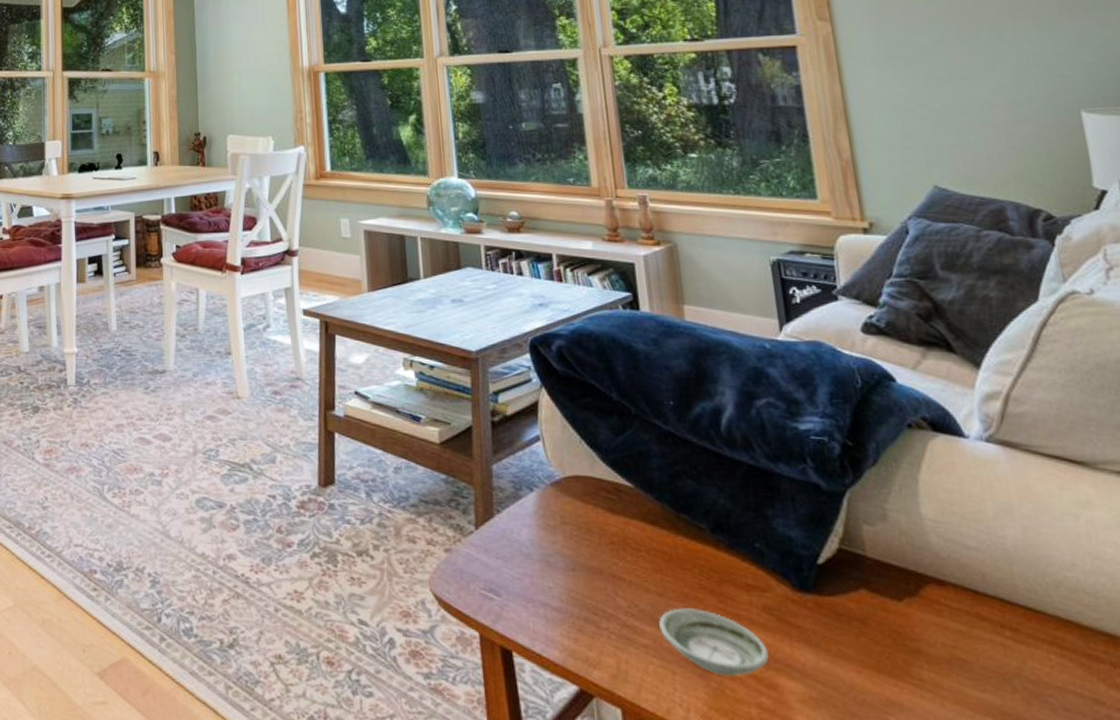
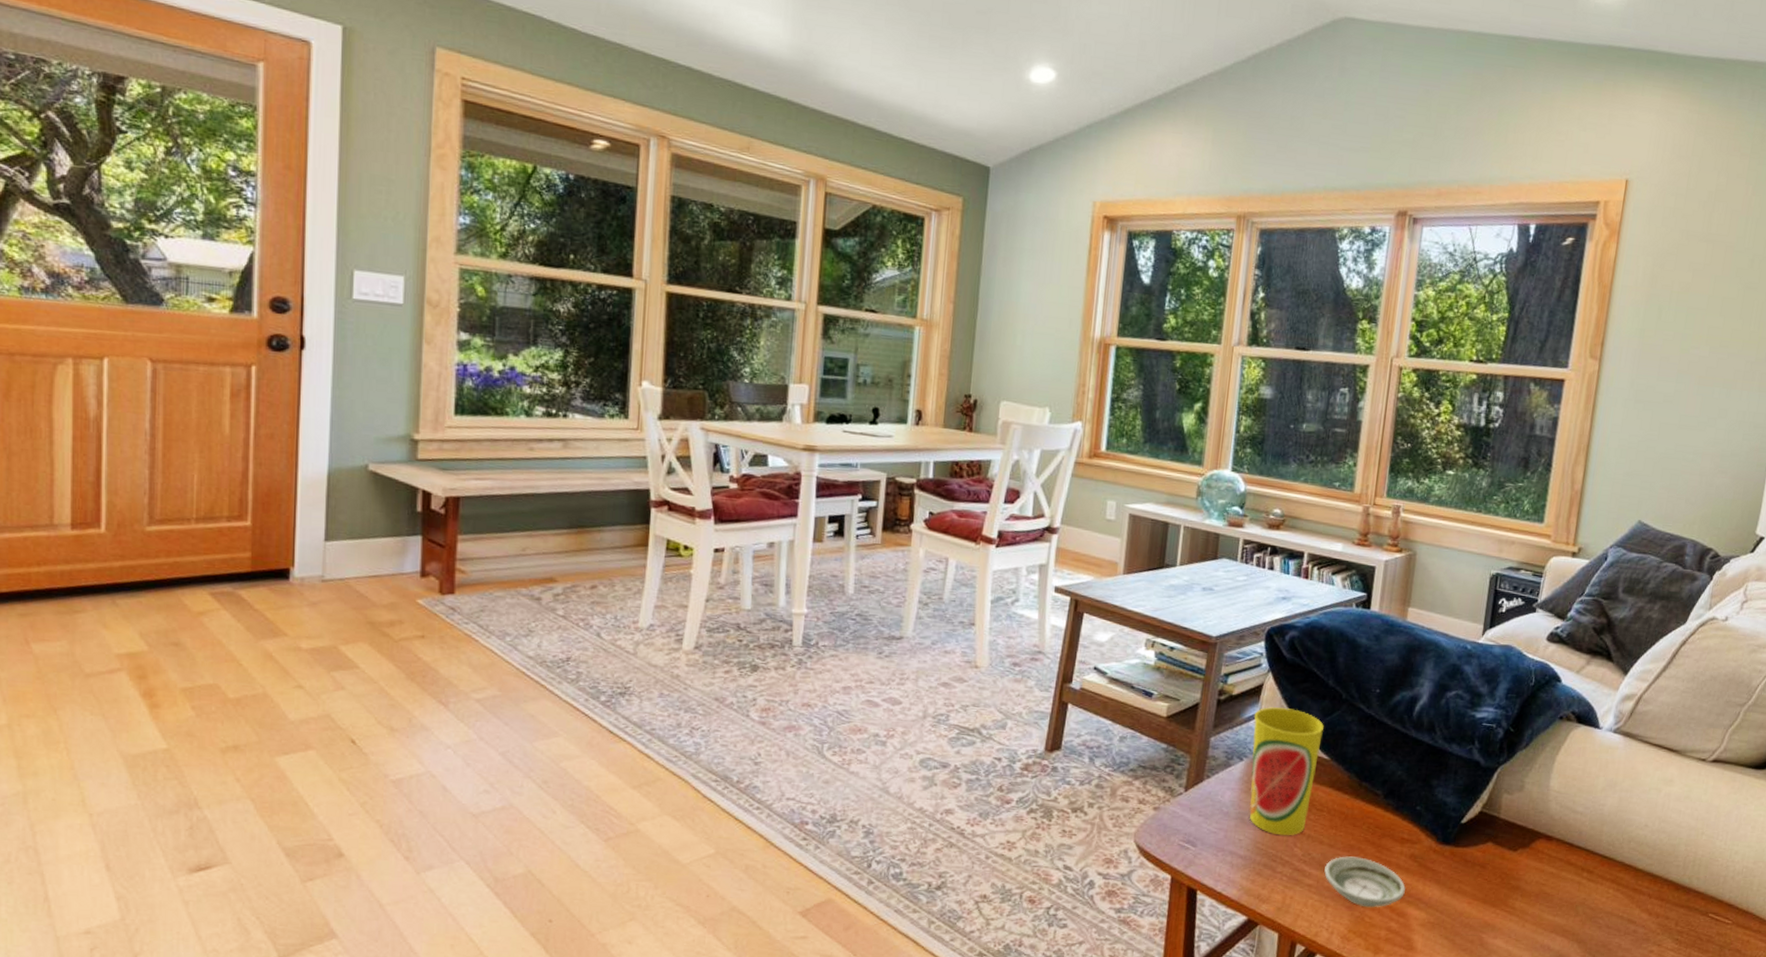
cup: none [535,427,623,582] -> present [1249,707,1324,836]

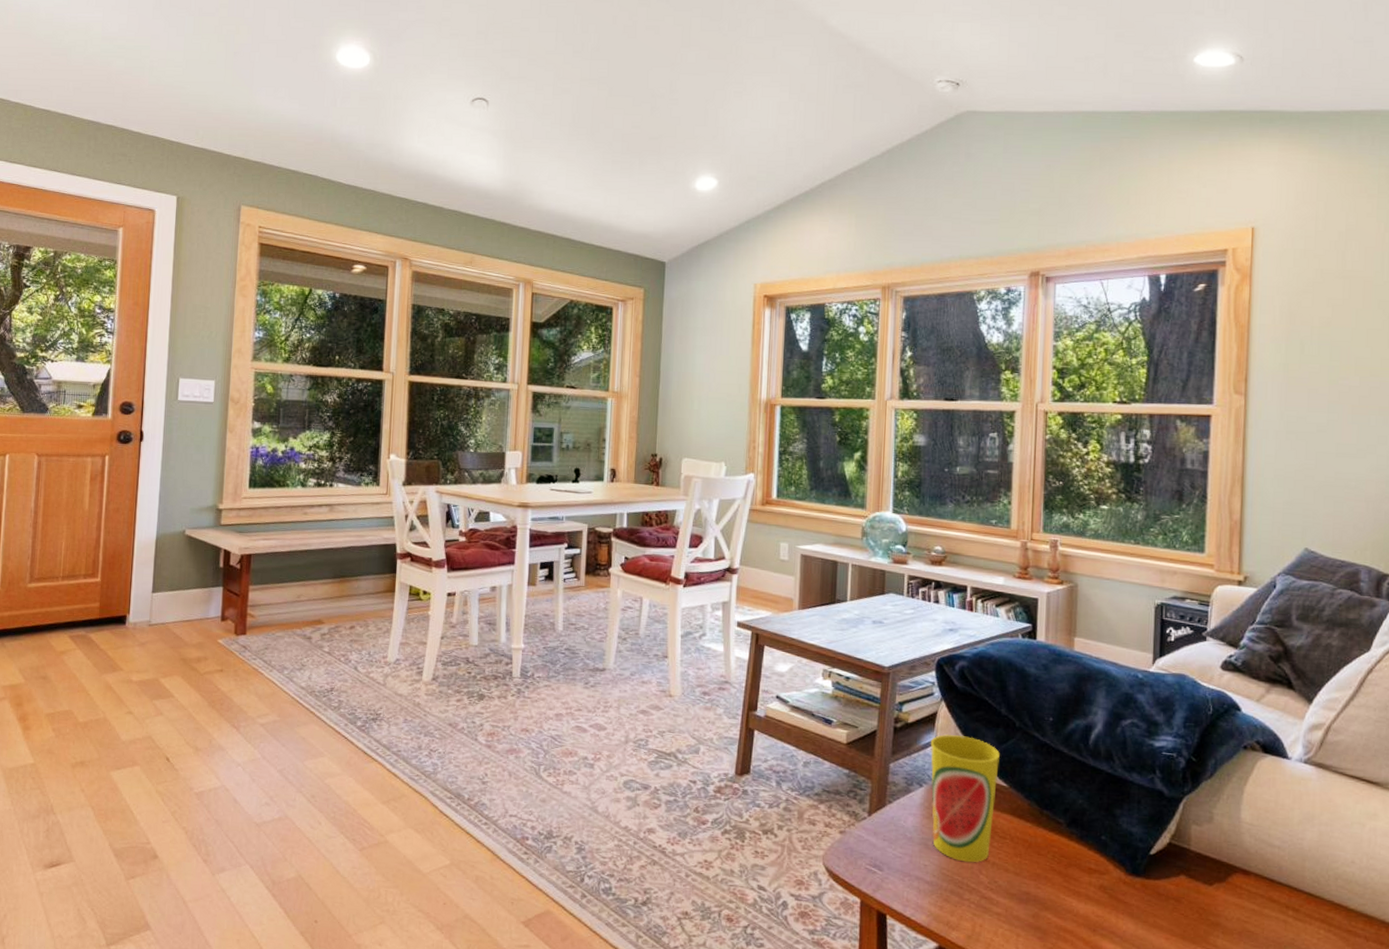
saucer: present [1324,856,1406,908] -> none [1012,885,1098,940]

